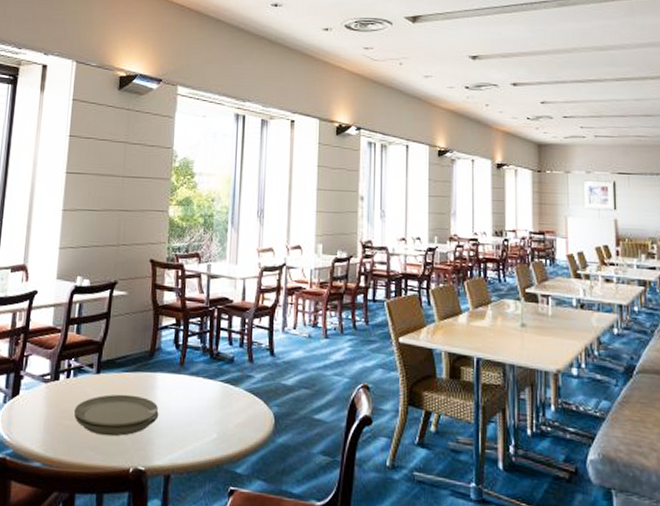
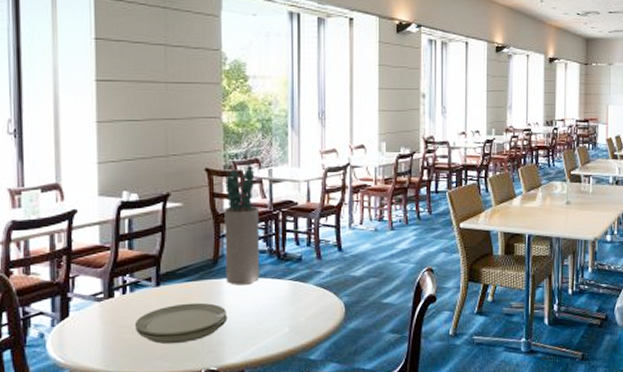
vase: none [160,249,196,382] -> present [224,155,259,286]

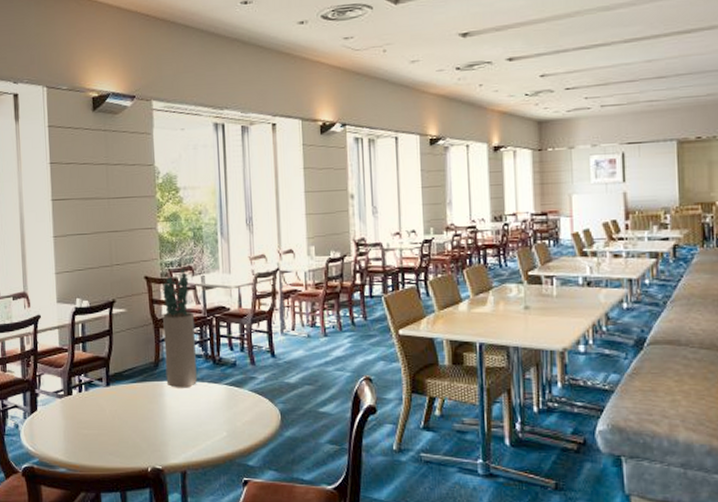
plate: present [134,302,228,344] -> none [89,403,170,441]

